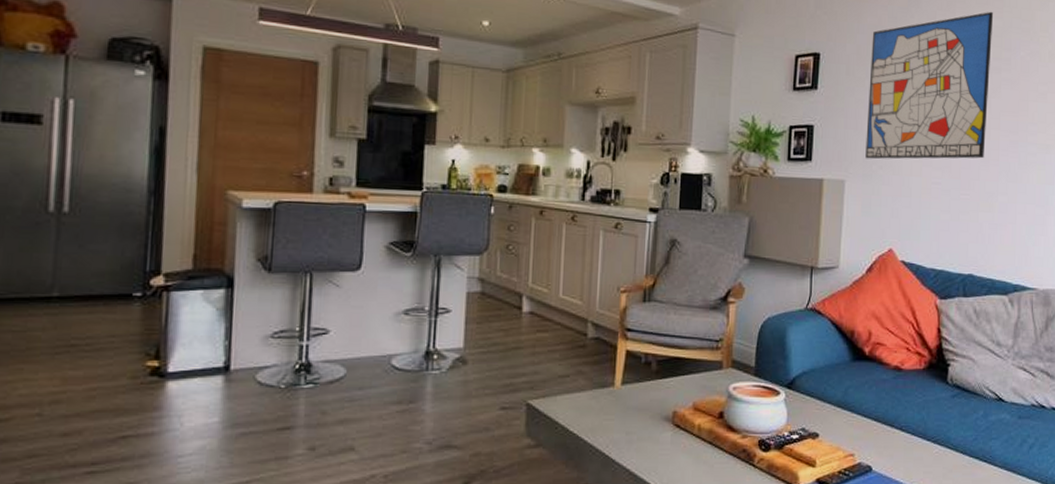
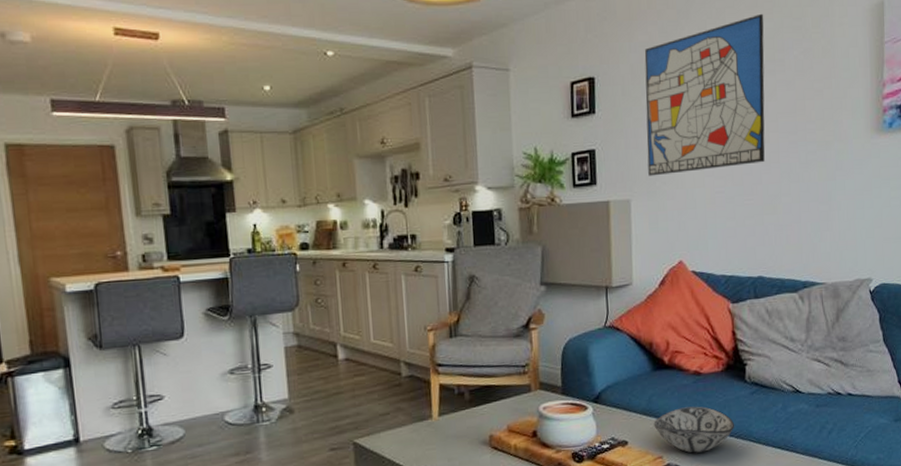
decorative bowl: none [847,404,933,454] -> present [653,406,735,453]

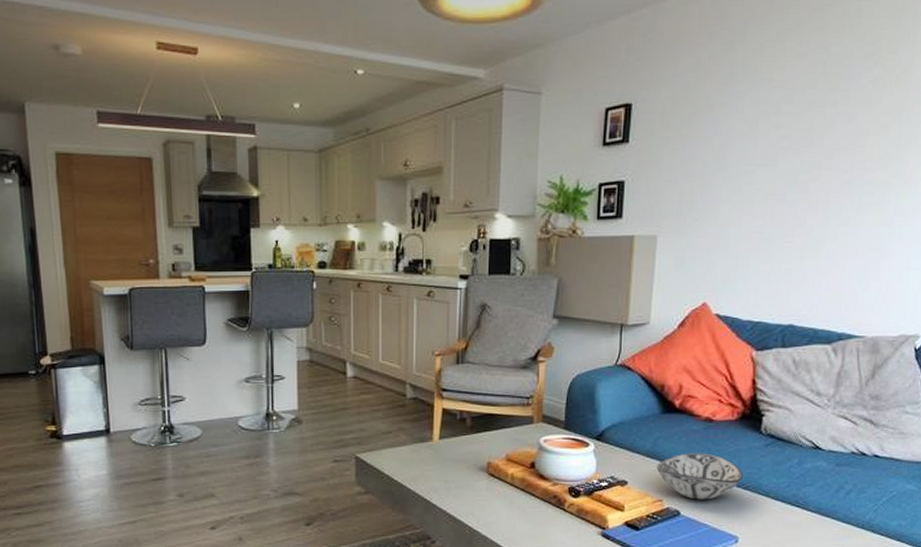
wall art: present [644,13,765,177] -> none [679,36,832,212]

